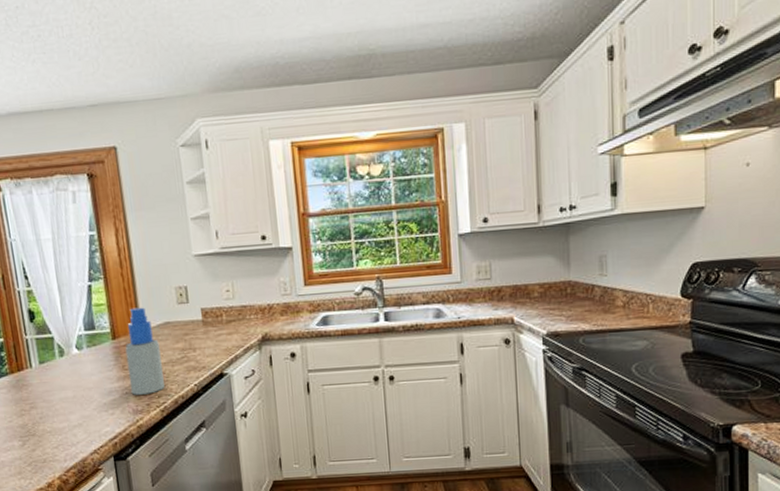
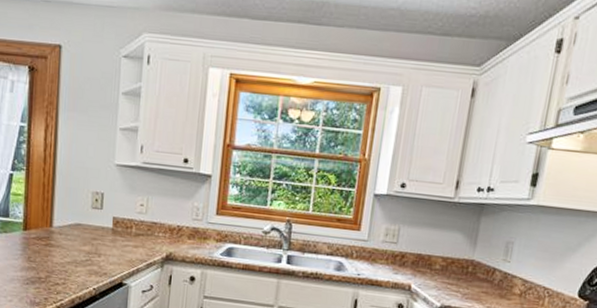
spray bottle: present [125,307,165,395] -> none [32,203,67,289]

